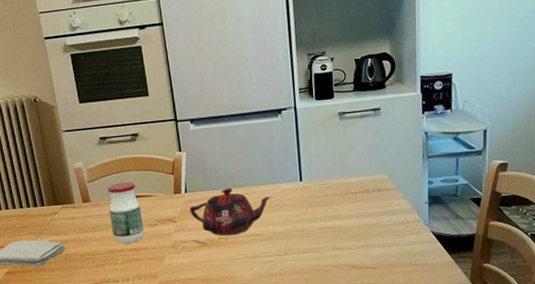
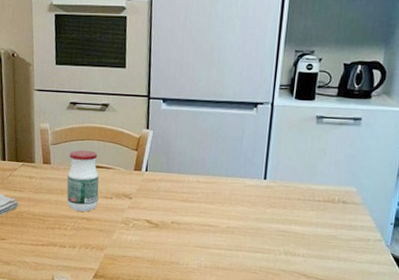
teapot: present [190,188,272,236] -> none [147,174,232,222]

